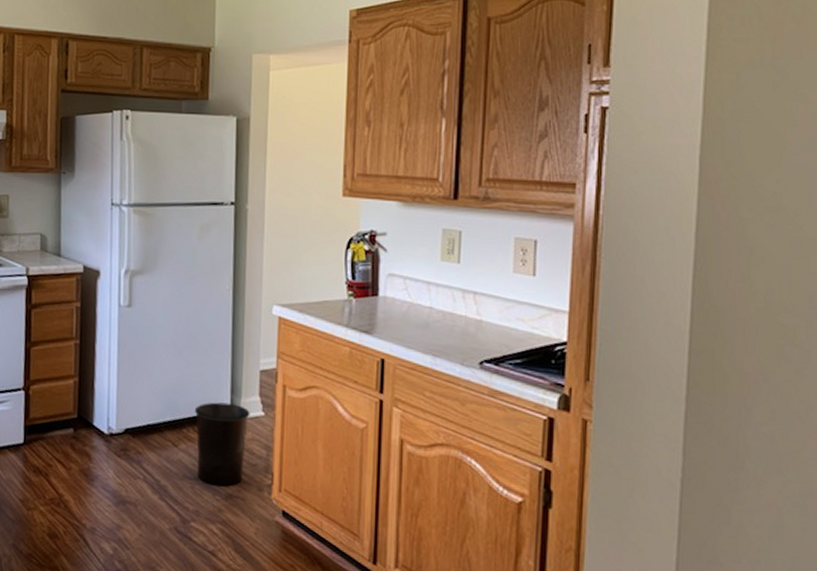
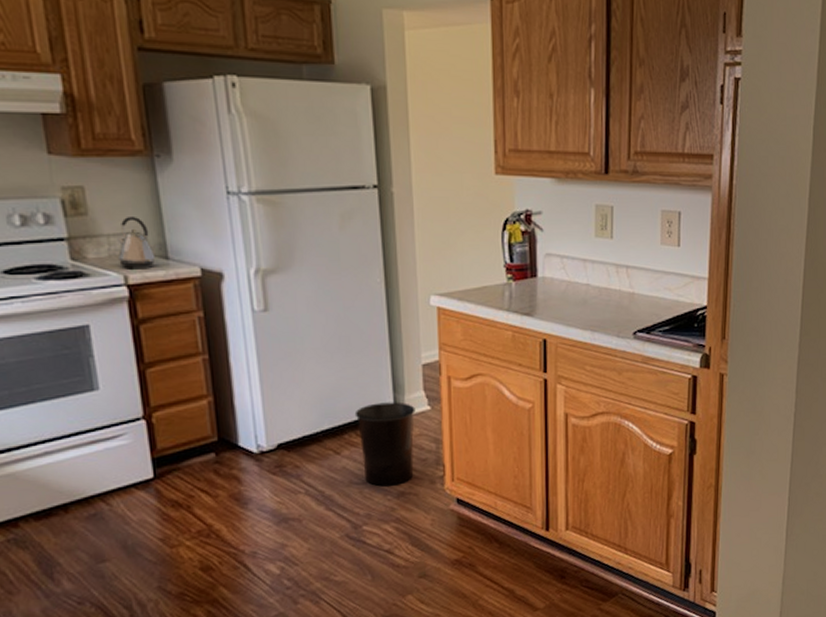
kettle: none [23,219,51,264] -> present [117,215,156,269]

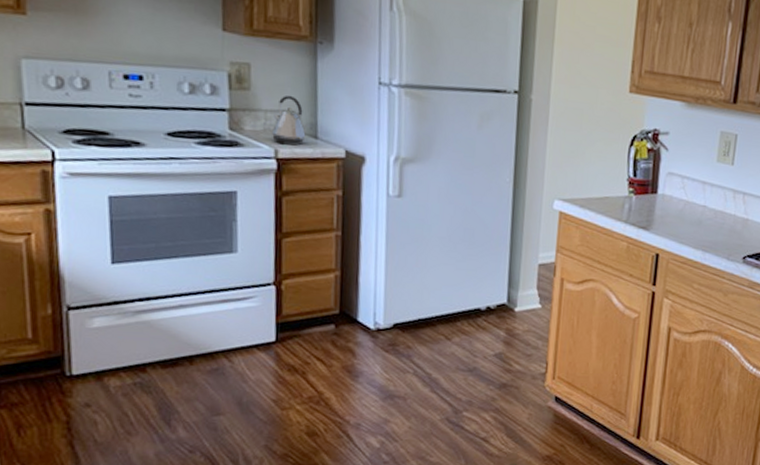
waste bin: present [354,402,416,487] -> none [469,295,527,377]

